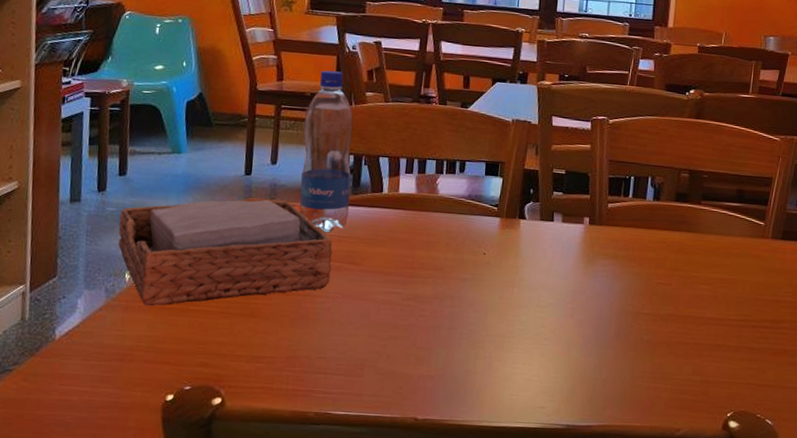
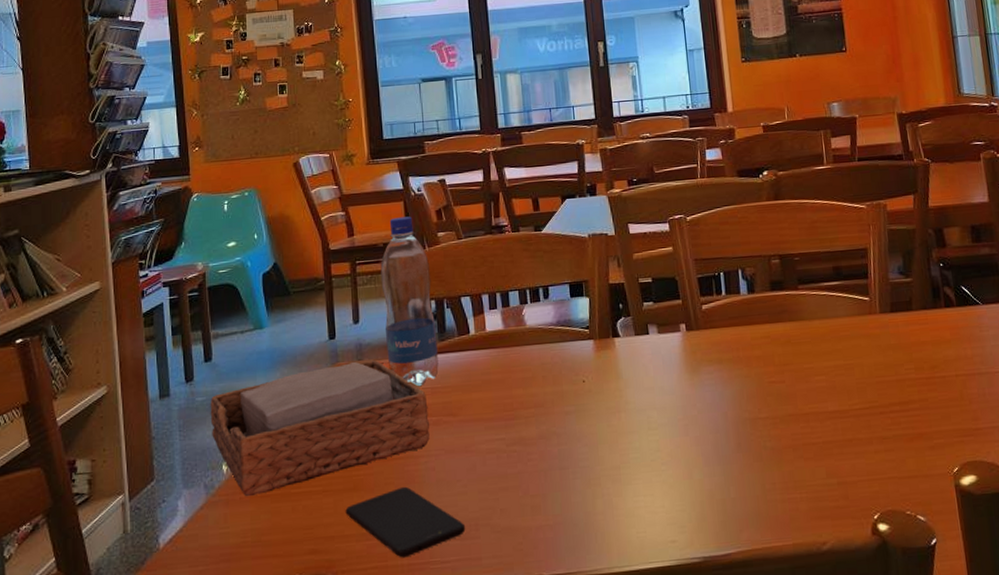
smartphone: none [239,320,352,384] -> present [345,486,466,558]

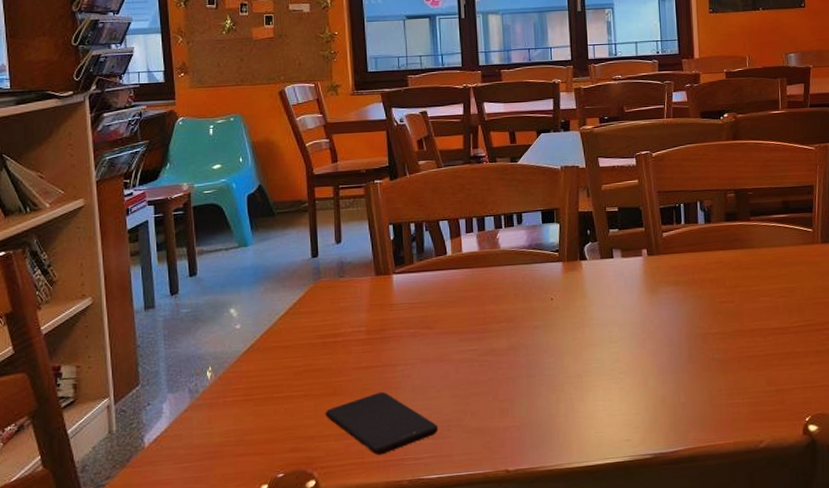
napkin holder: present [210,359,430,497] -> none [194,276,407,401]
bottle: present [380,216,439,386] -> none [363,145,417,301]

